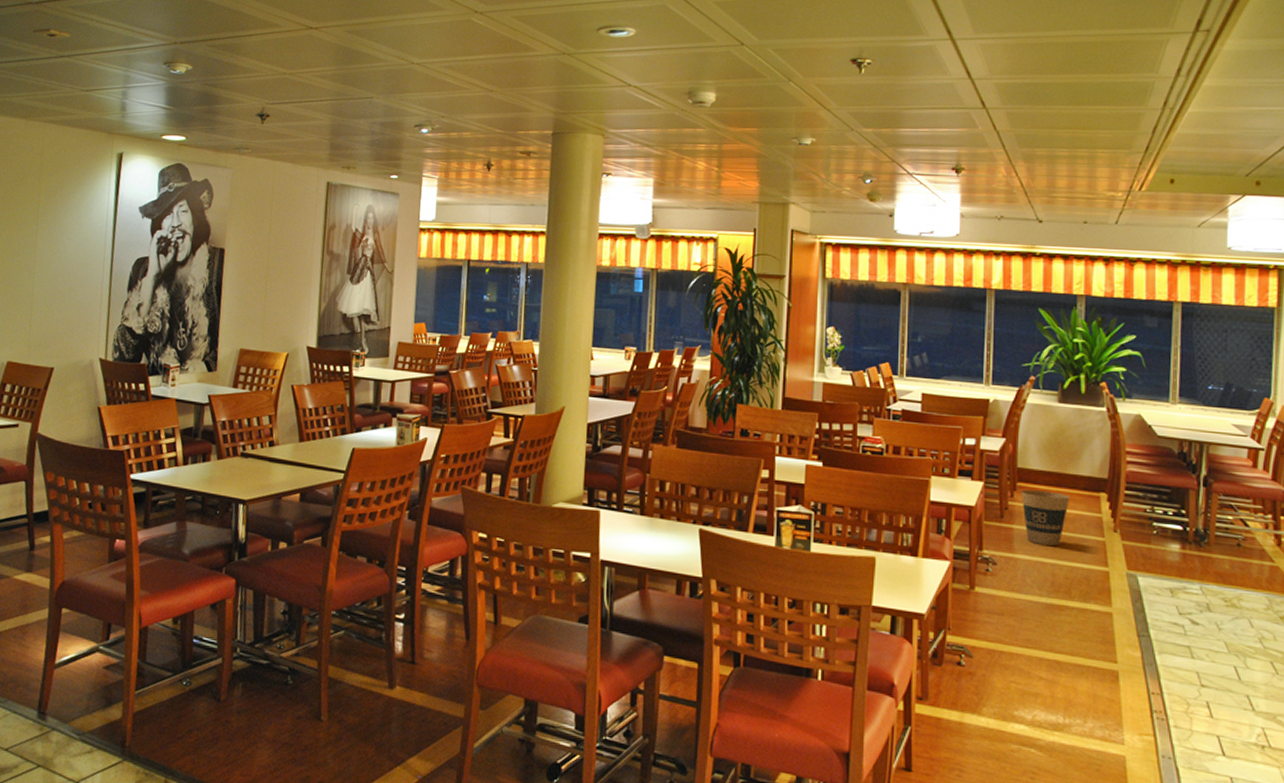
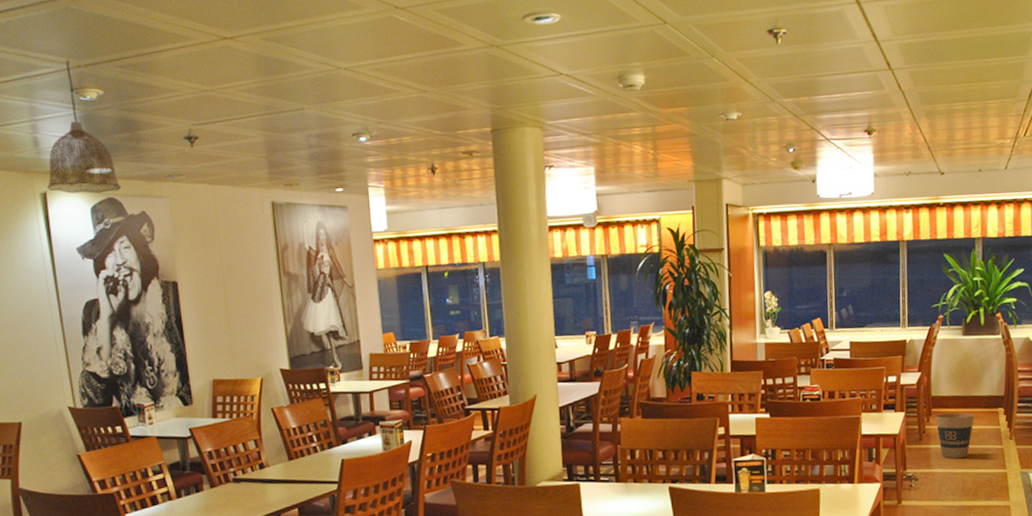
pendant lamp: none [124,37,191,159] -> present [47,60,122,193]

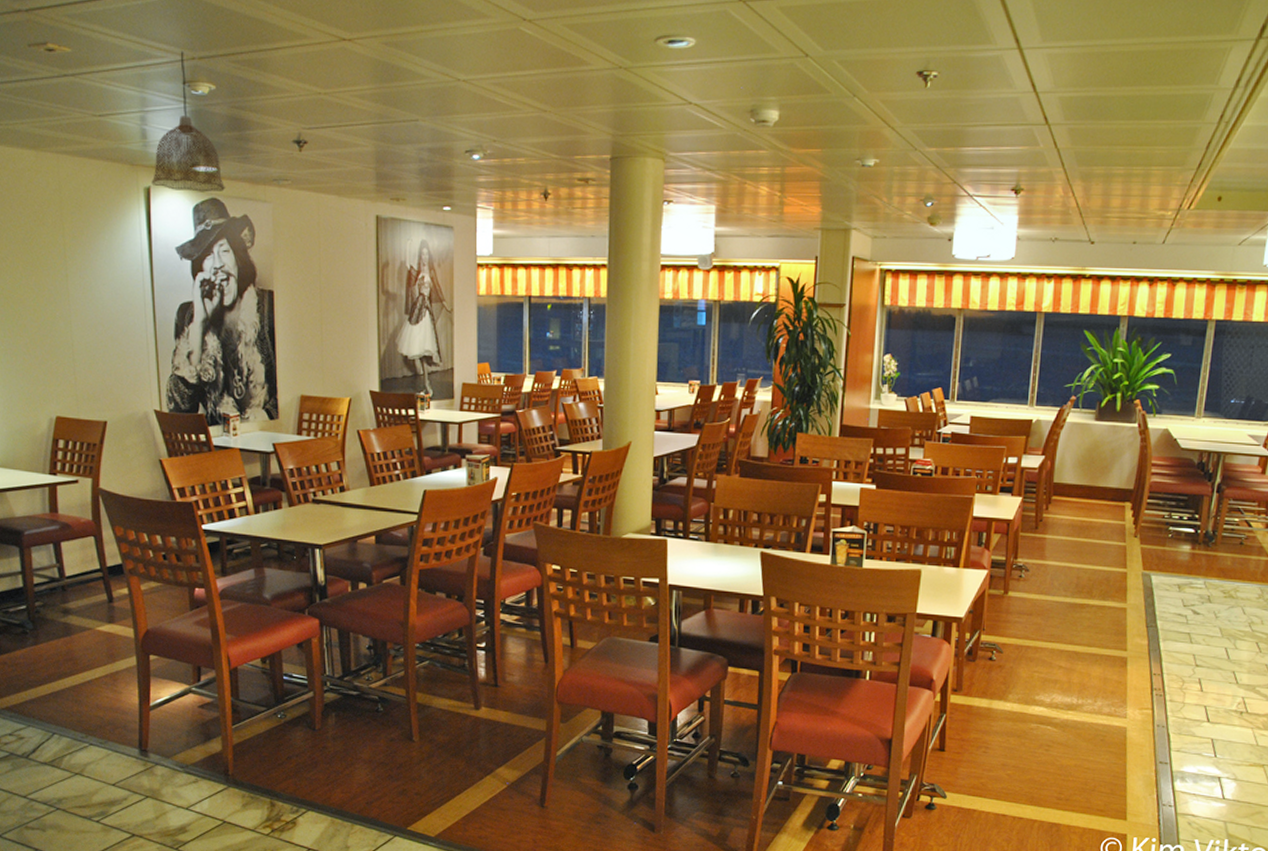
trash can: present [936,412,975,459] -> none [1055,502,1099,553]

